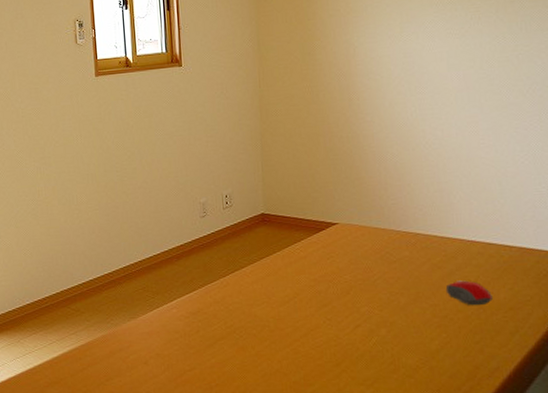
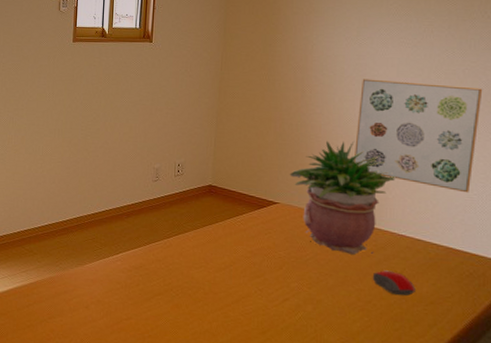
potted plant: none [346,147,460,269] -> present [289,141,397,255]
wall art: none [411,73,540,187] -> present [354,79,483,193]

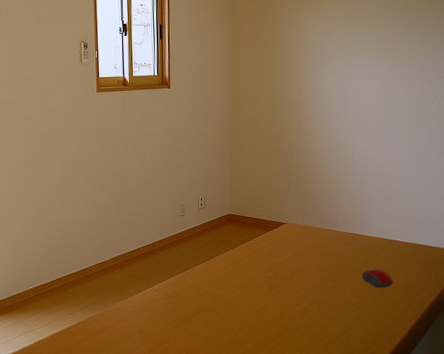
potted plant: present [289,141,397,255] -> none [293,164,376,260]
wall art: present [354,79,483,193] -> none [343,109,436,198]

